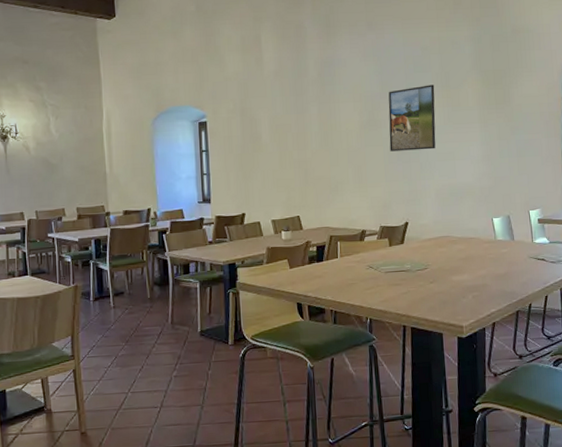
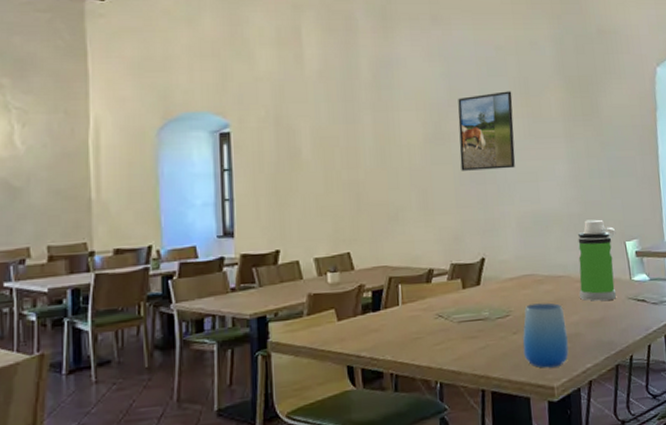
cup: none [438,259,477,311] -> present [522,302,569,368]
water bottle: none [487,192,521,259] -> present [577,219,617,301]

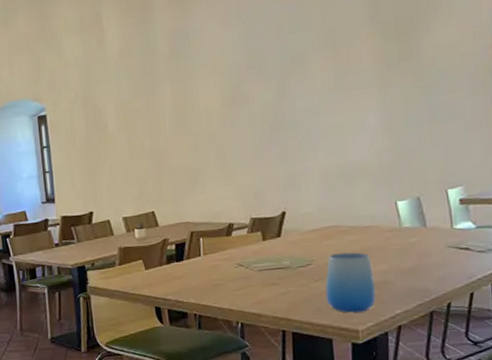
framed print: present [458,91,515,171] -> none [257,45,319,131]
water bottle: present [577,219,617,301] -> none [389,168,436,250]

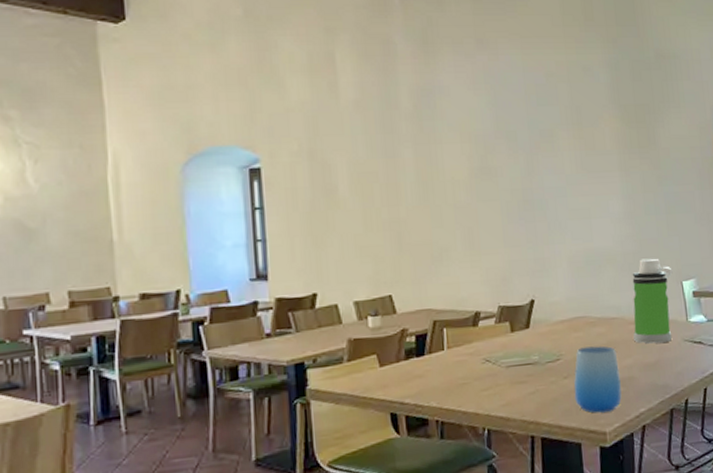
water bottle: none [389,168,436,250] -> present [632,258,673,344]

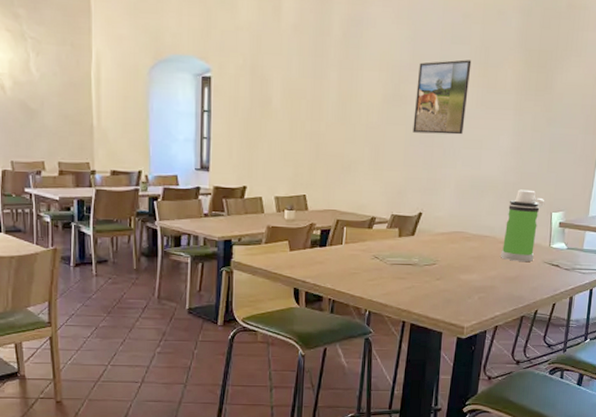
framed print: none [505,121,567,208] -> present [413,59,472,135]
cup: present [574,345,622,413] -> none [442,257,484,311]

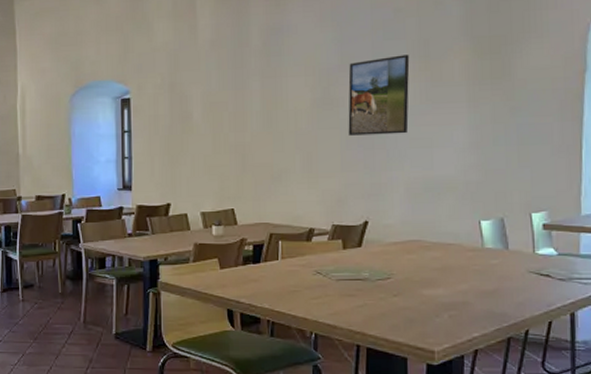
water bottle: present [501,189,545,262] -> none [471,188,521,272]

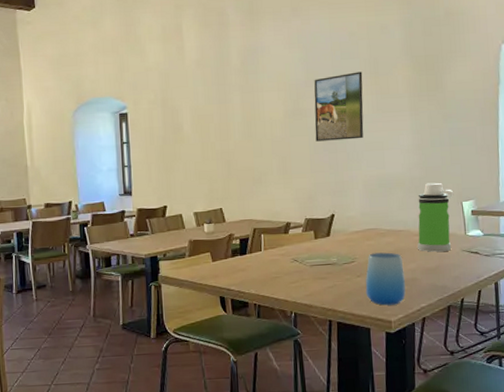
cup: none [403,269,454,332] -> present [365,252,406,306]
water bottle: none [471,188,521,272] -> present [417,182,454,252]

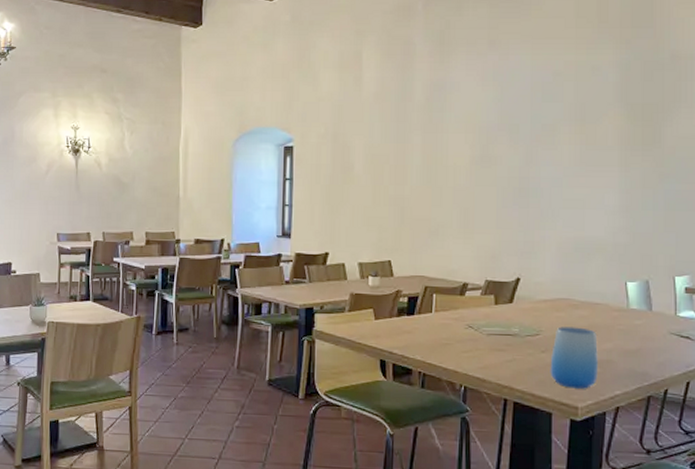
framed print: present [314,71,364,142] -> none [505,117,566,194]
water bottle: present [417,182,454,252] -> none [616,251,665,332]

